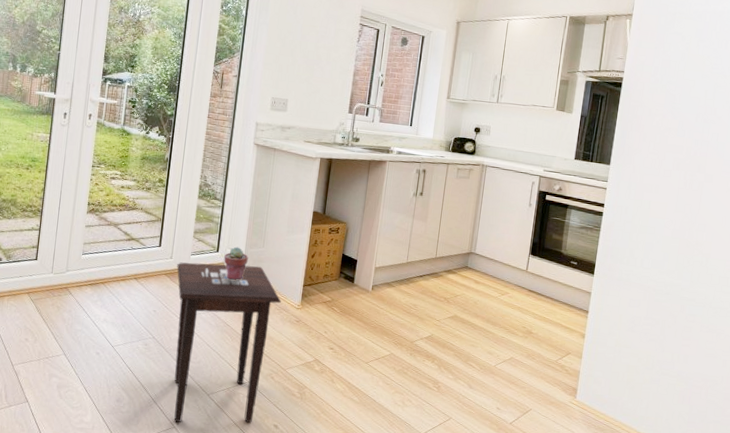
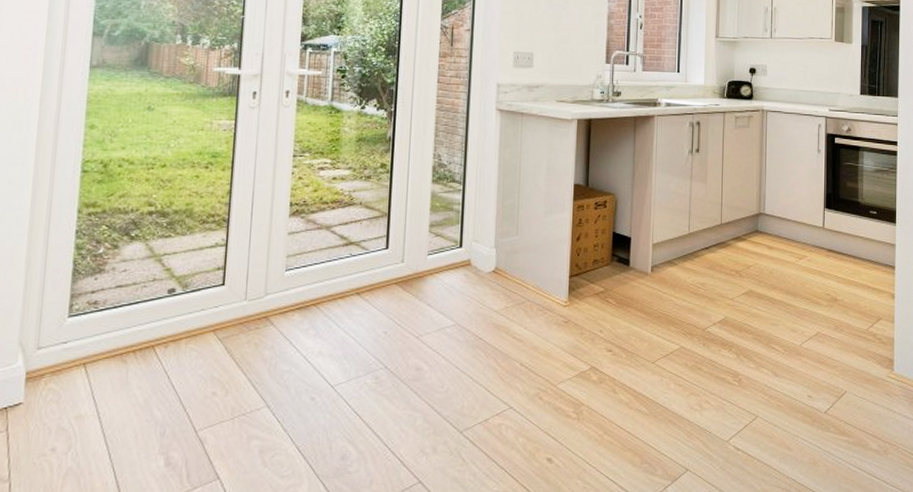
side table: present [174,262,281,423] -> none [410,259,544,475]
potted succulent: present [224,246,249,280] -> none [469,238,500,280]

